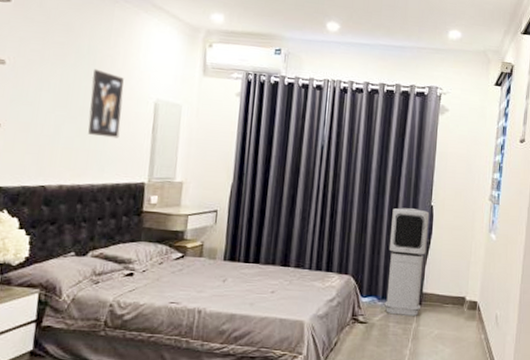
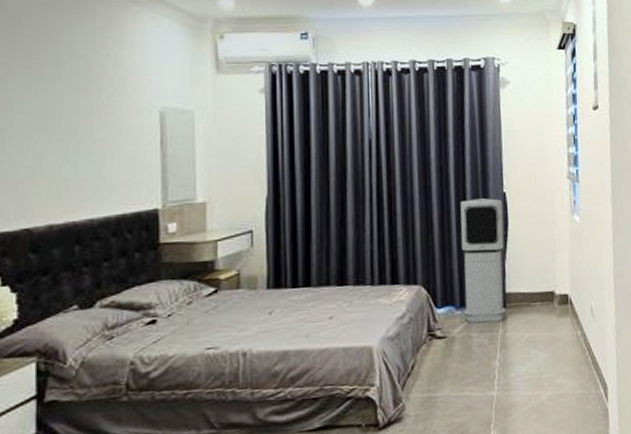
wall art: present [88,68,124,138] -> none [76,78,120,160]

